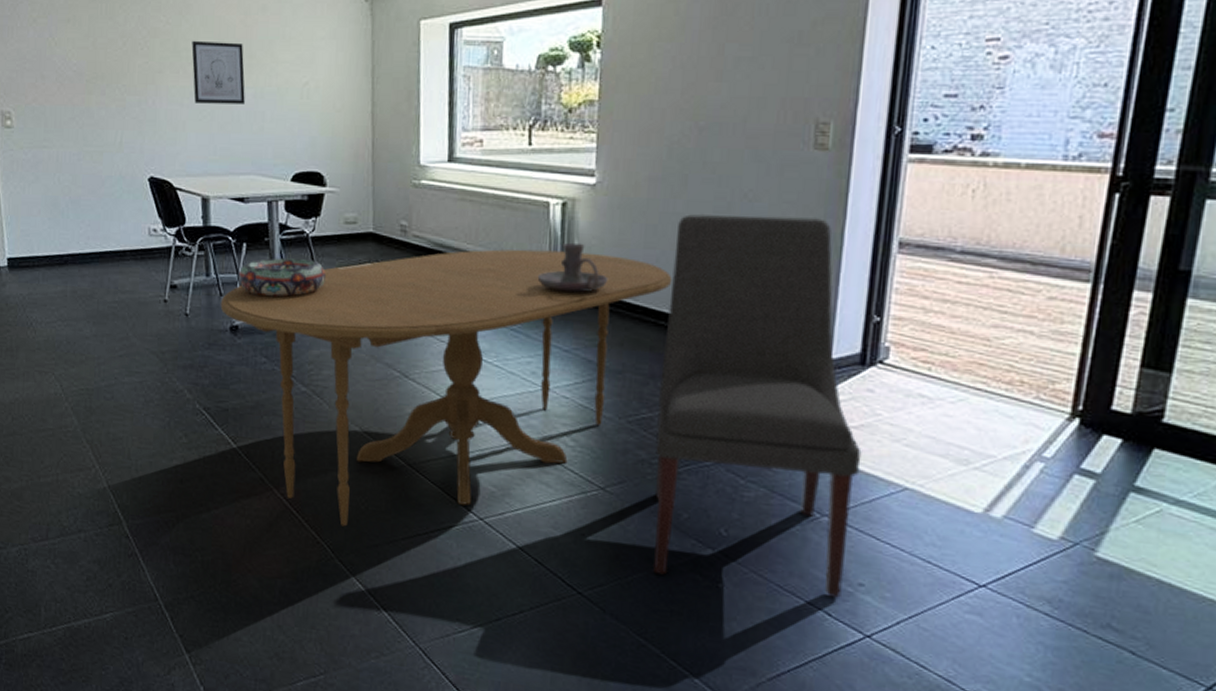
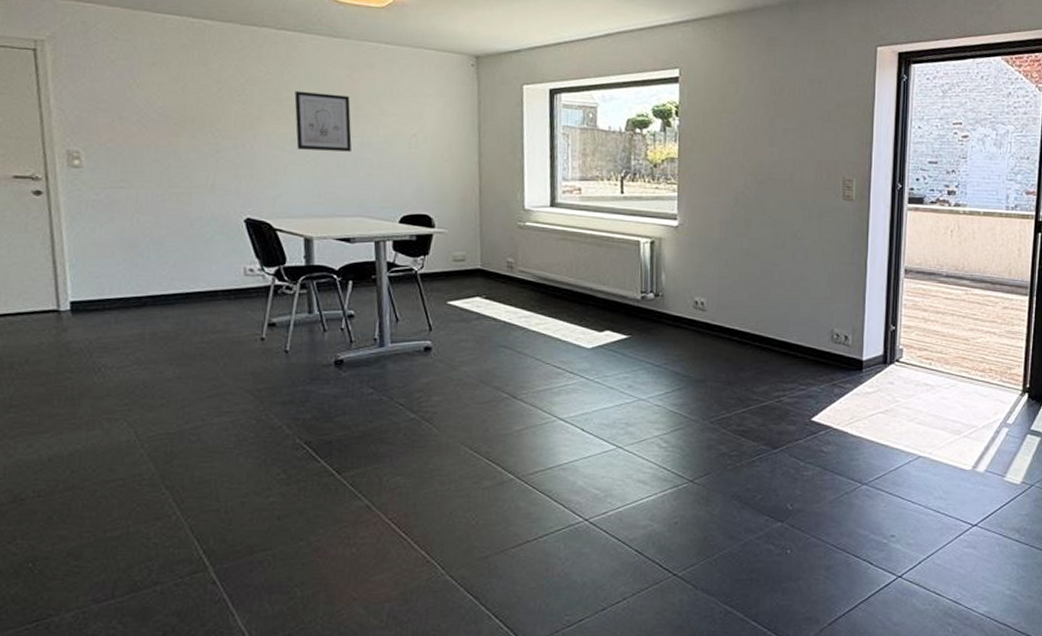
dining table: present [220,249,673,527] -> none [324,281,742,543]
decorative bowl: present [238,258,326,297] -> none [343,294,434,331]
candle holder: present [537,242,607,293] -> none [631,274,690,316]
chair: present [652,213,862,598] -> none [733,249,888,549]

